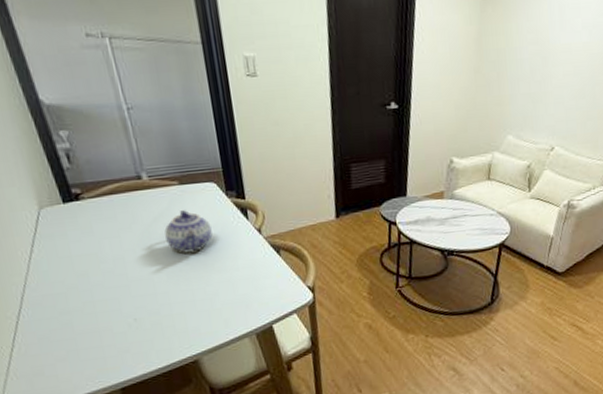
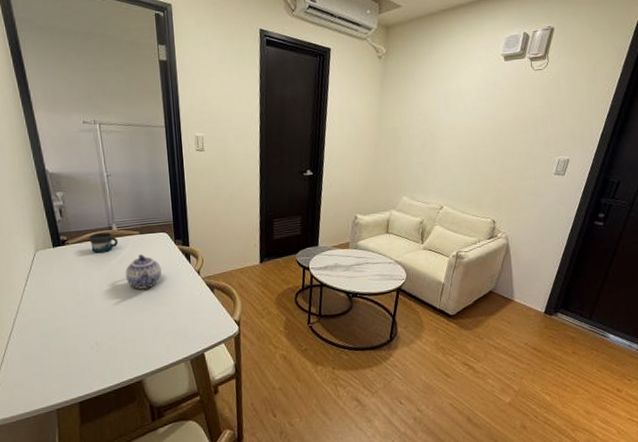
mug: none [111,182,152,210] -> present [89,232,119,254]

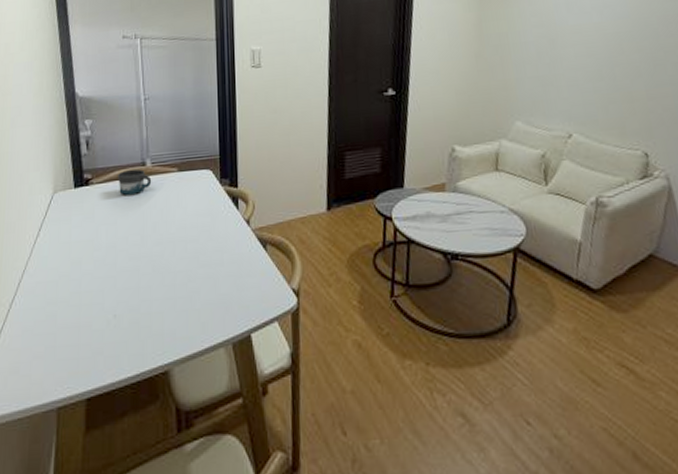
teapot: present [125,254,162,290] -> none [158,198,202,245]

